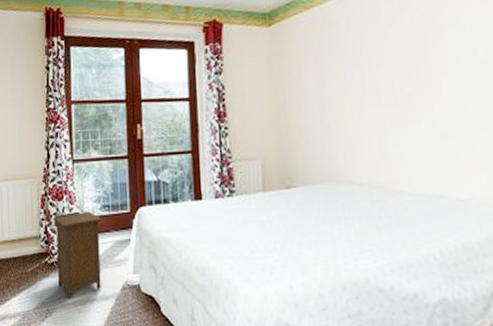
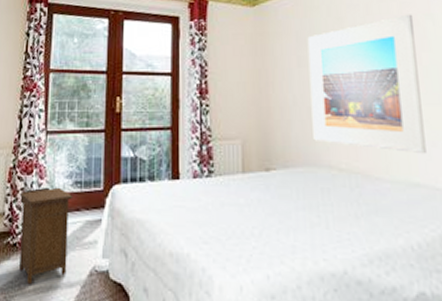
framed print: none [326,23,451,167] -> present [307,14,426,155]

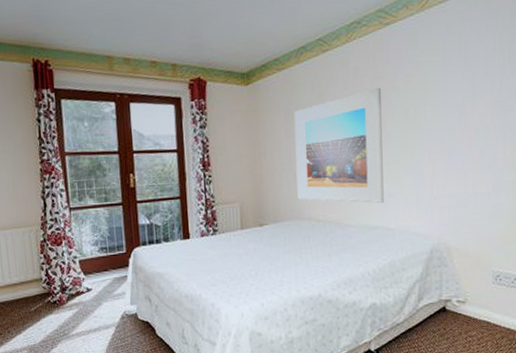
nightstand: present [19,187,73,285] -> none [52,253,102,331]

